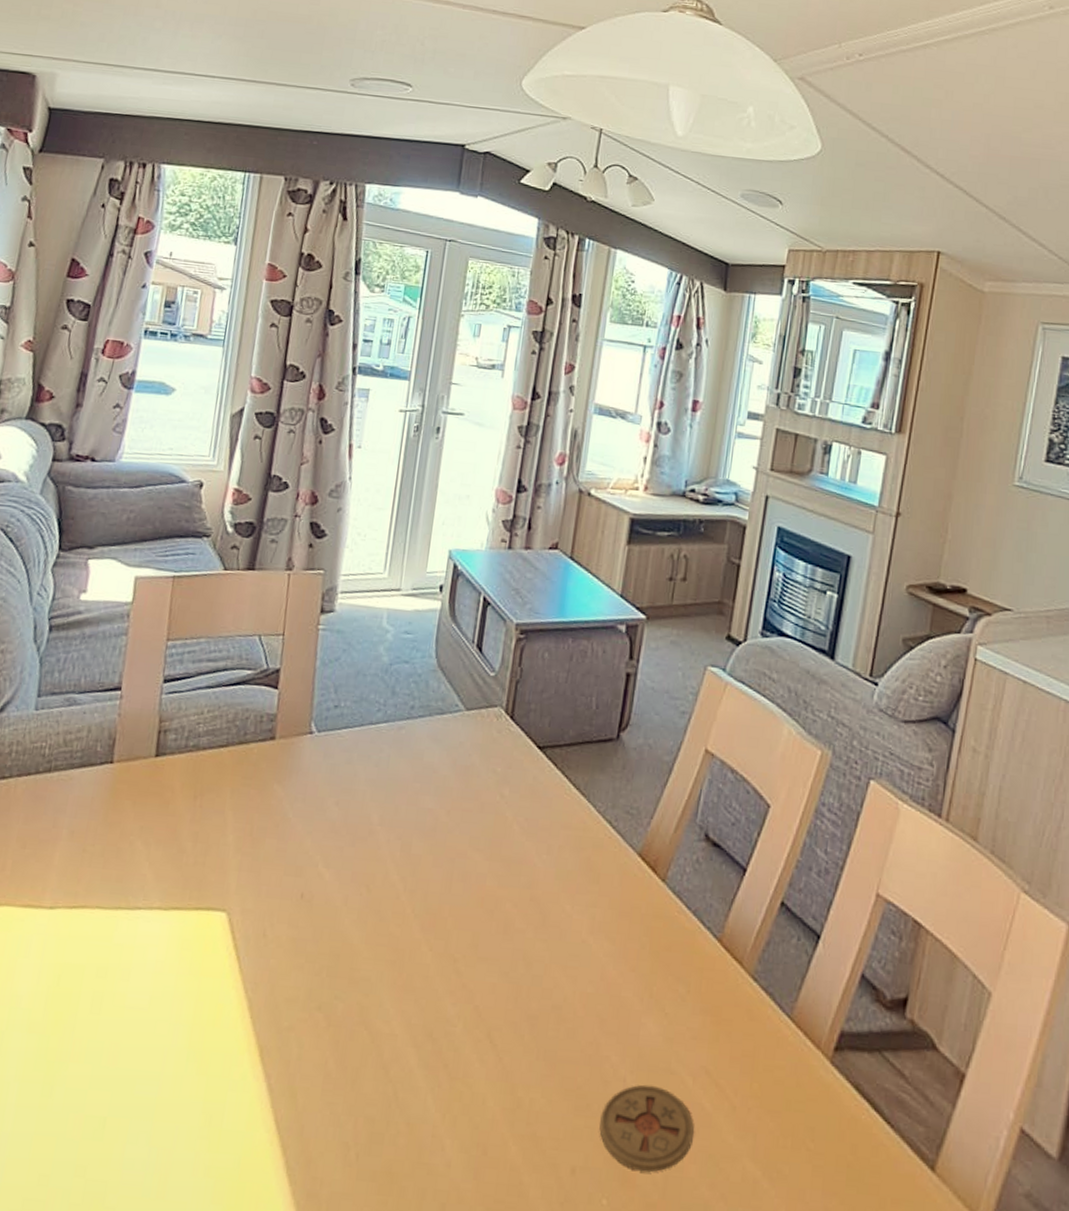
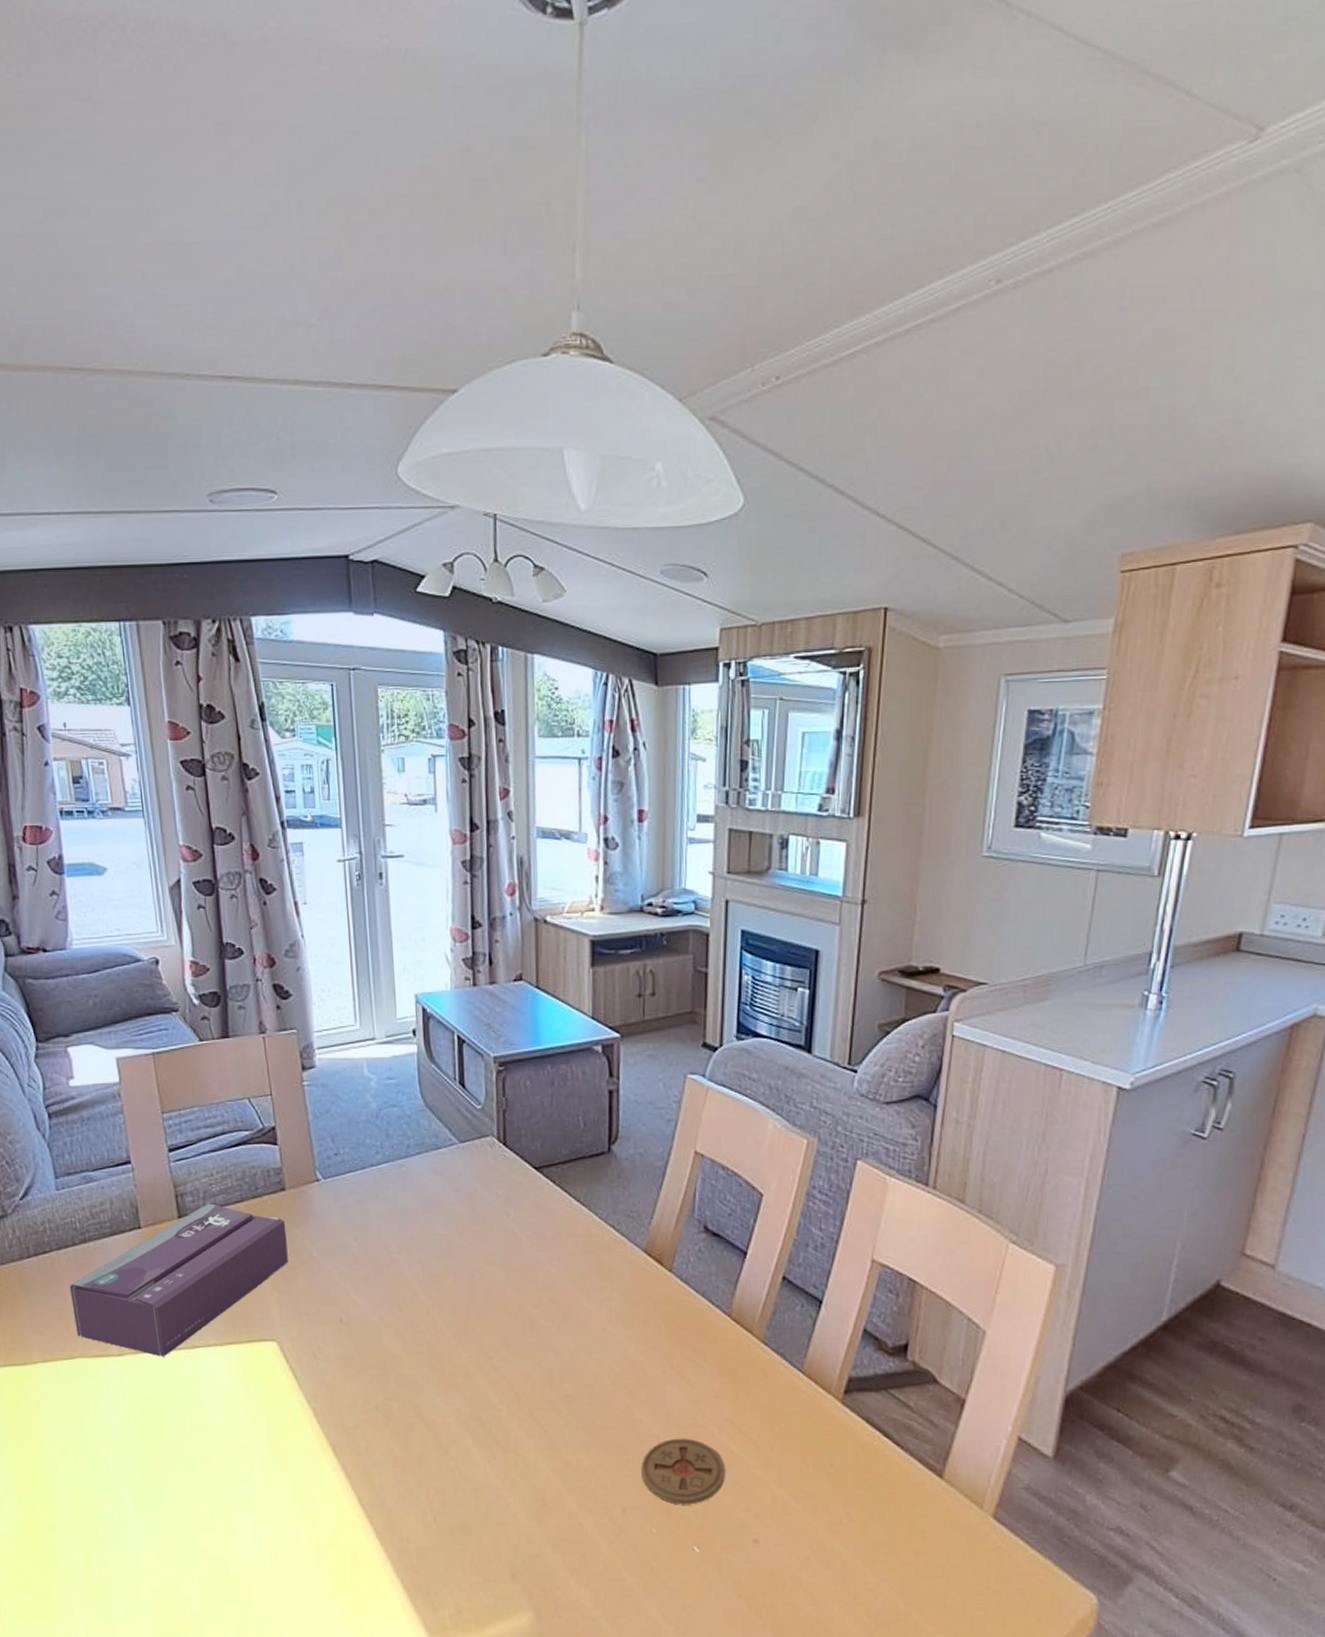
tissue box: none [11,744,267,916] -> present [69,1203,288,1357]

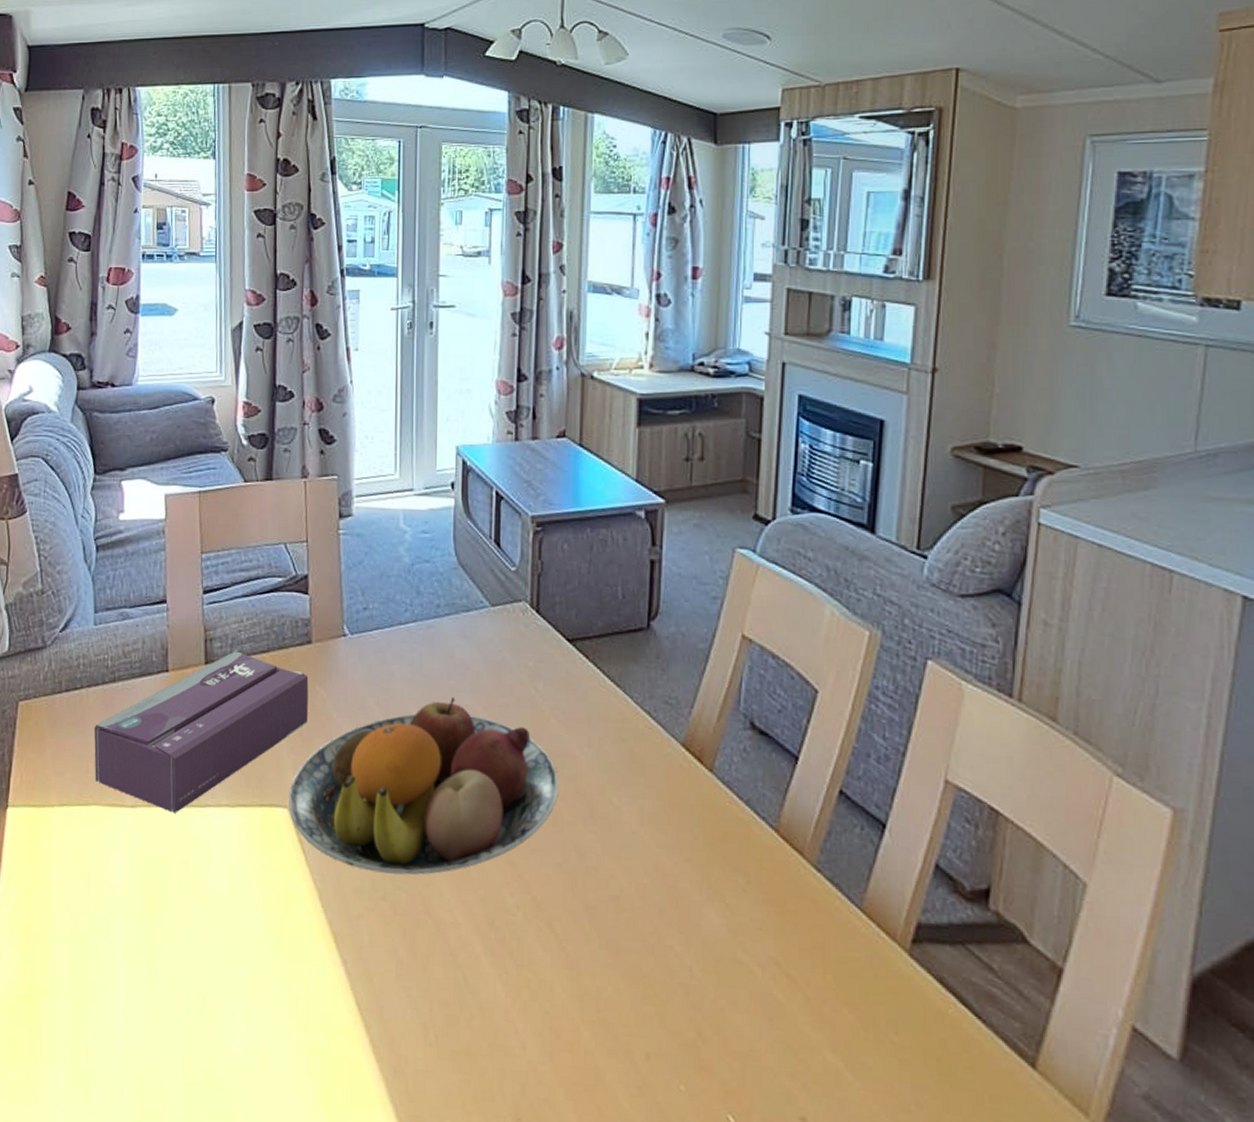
fruit bowl: none [276,1228,533,1388] -> present [289,698,558,875]
coaster: present [641,1438,726,1505] -> none [670,974,769,1061]

